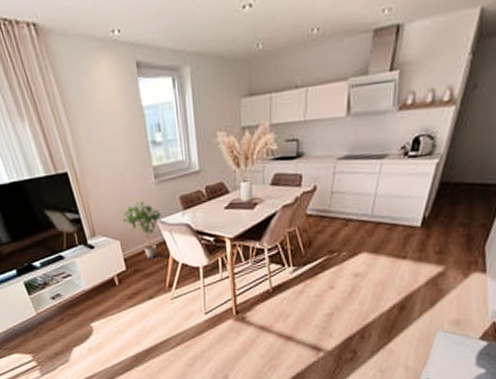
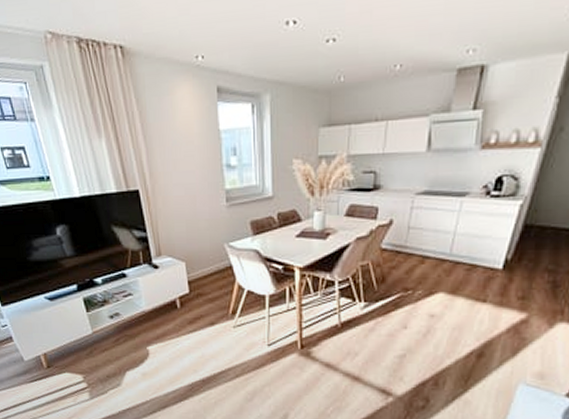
potted plant: present [123,201,161,259] -> none [191,223,230,283]

